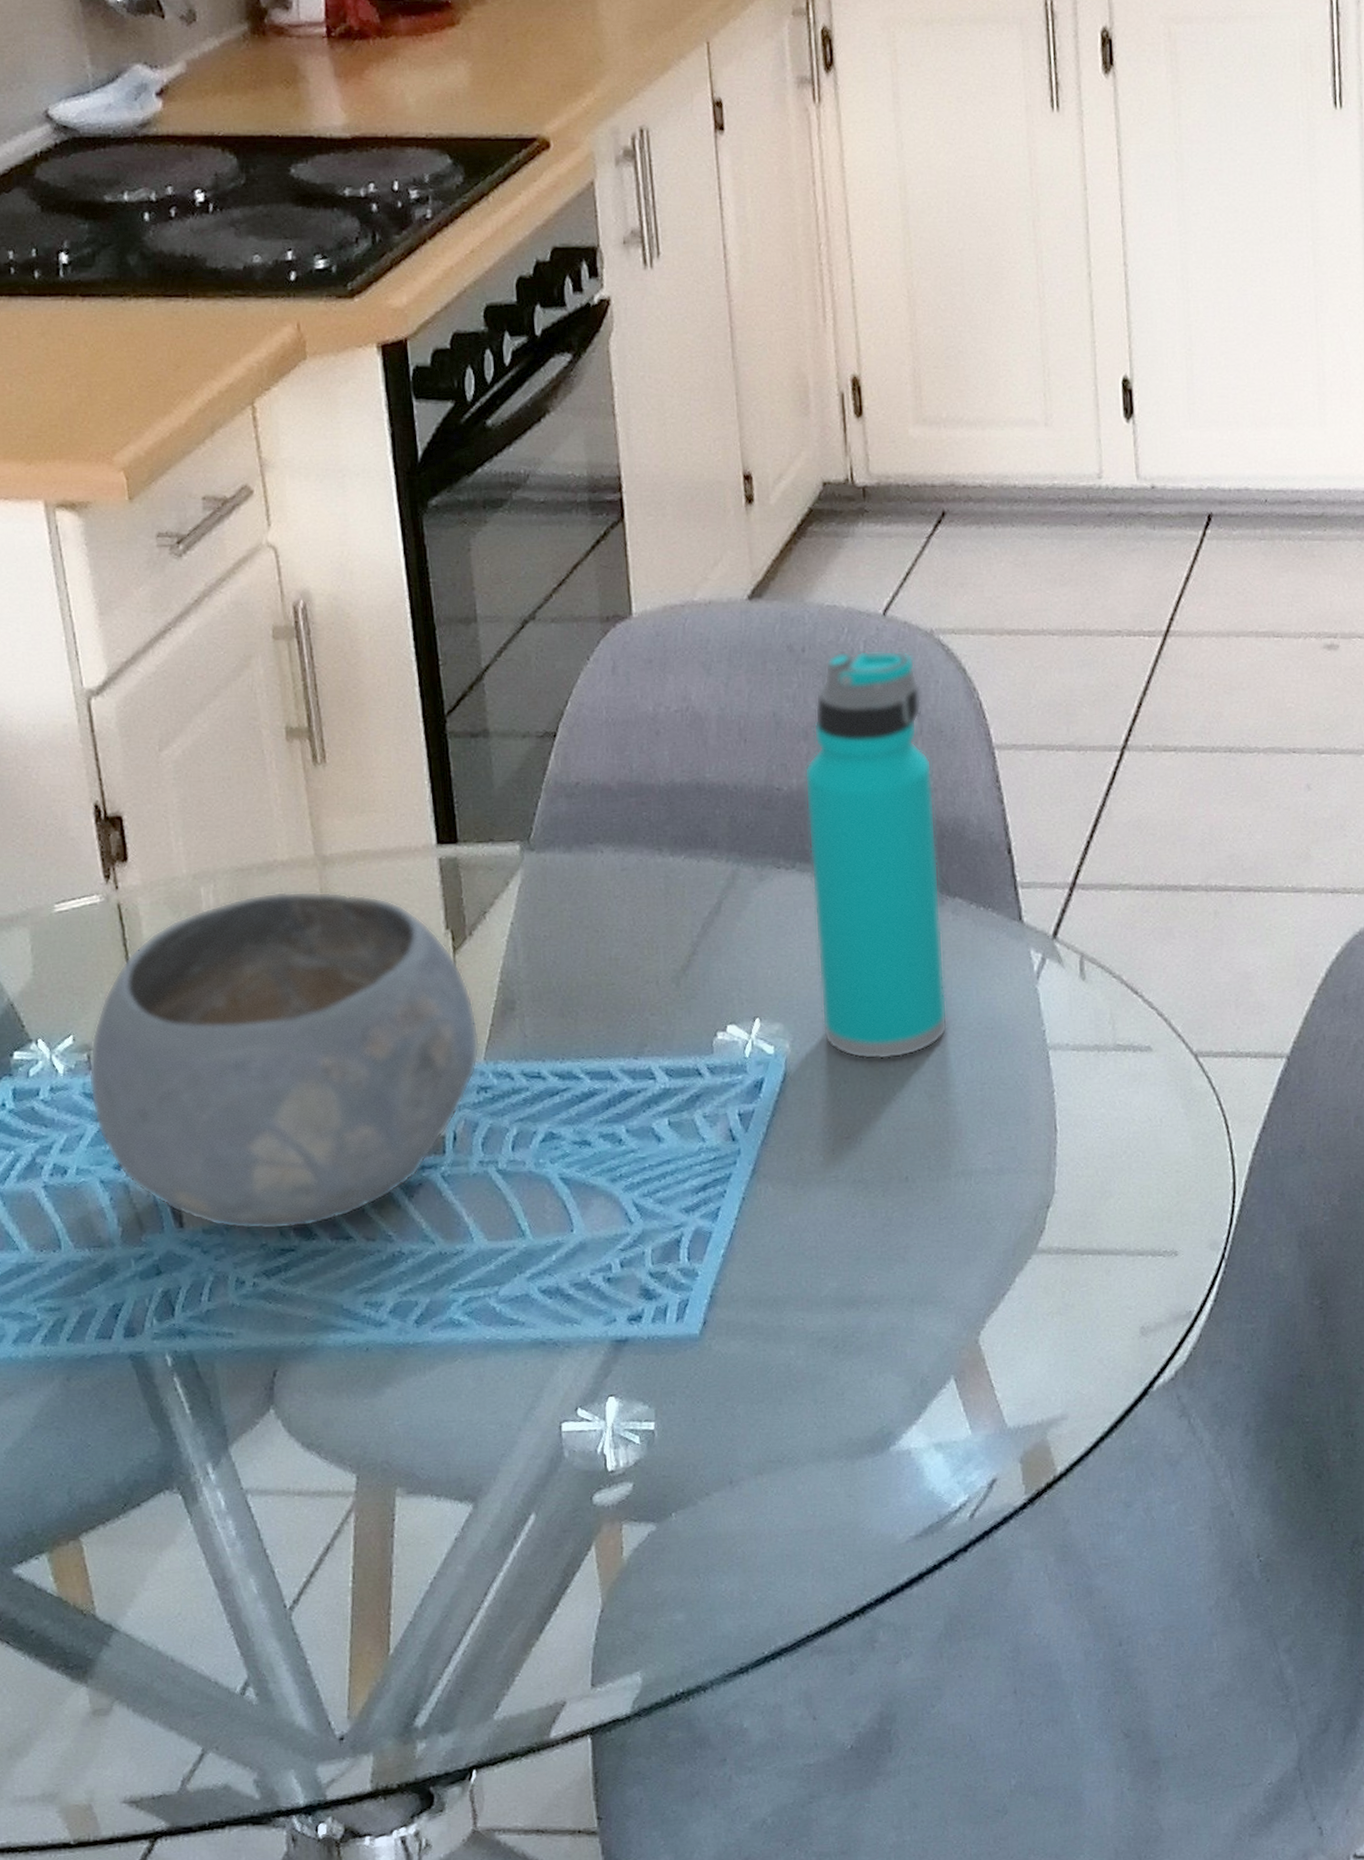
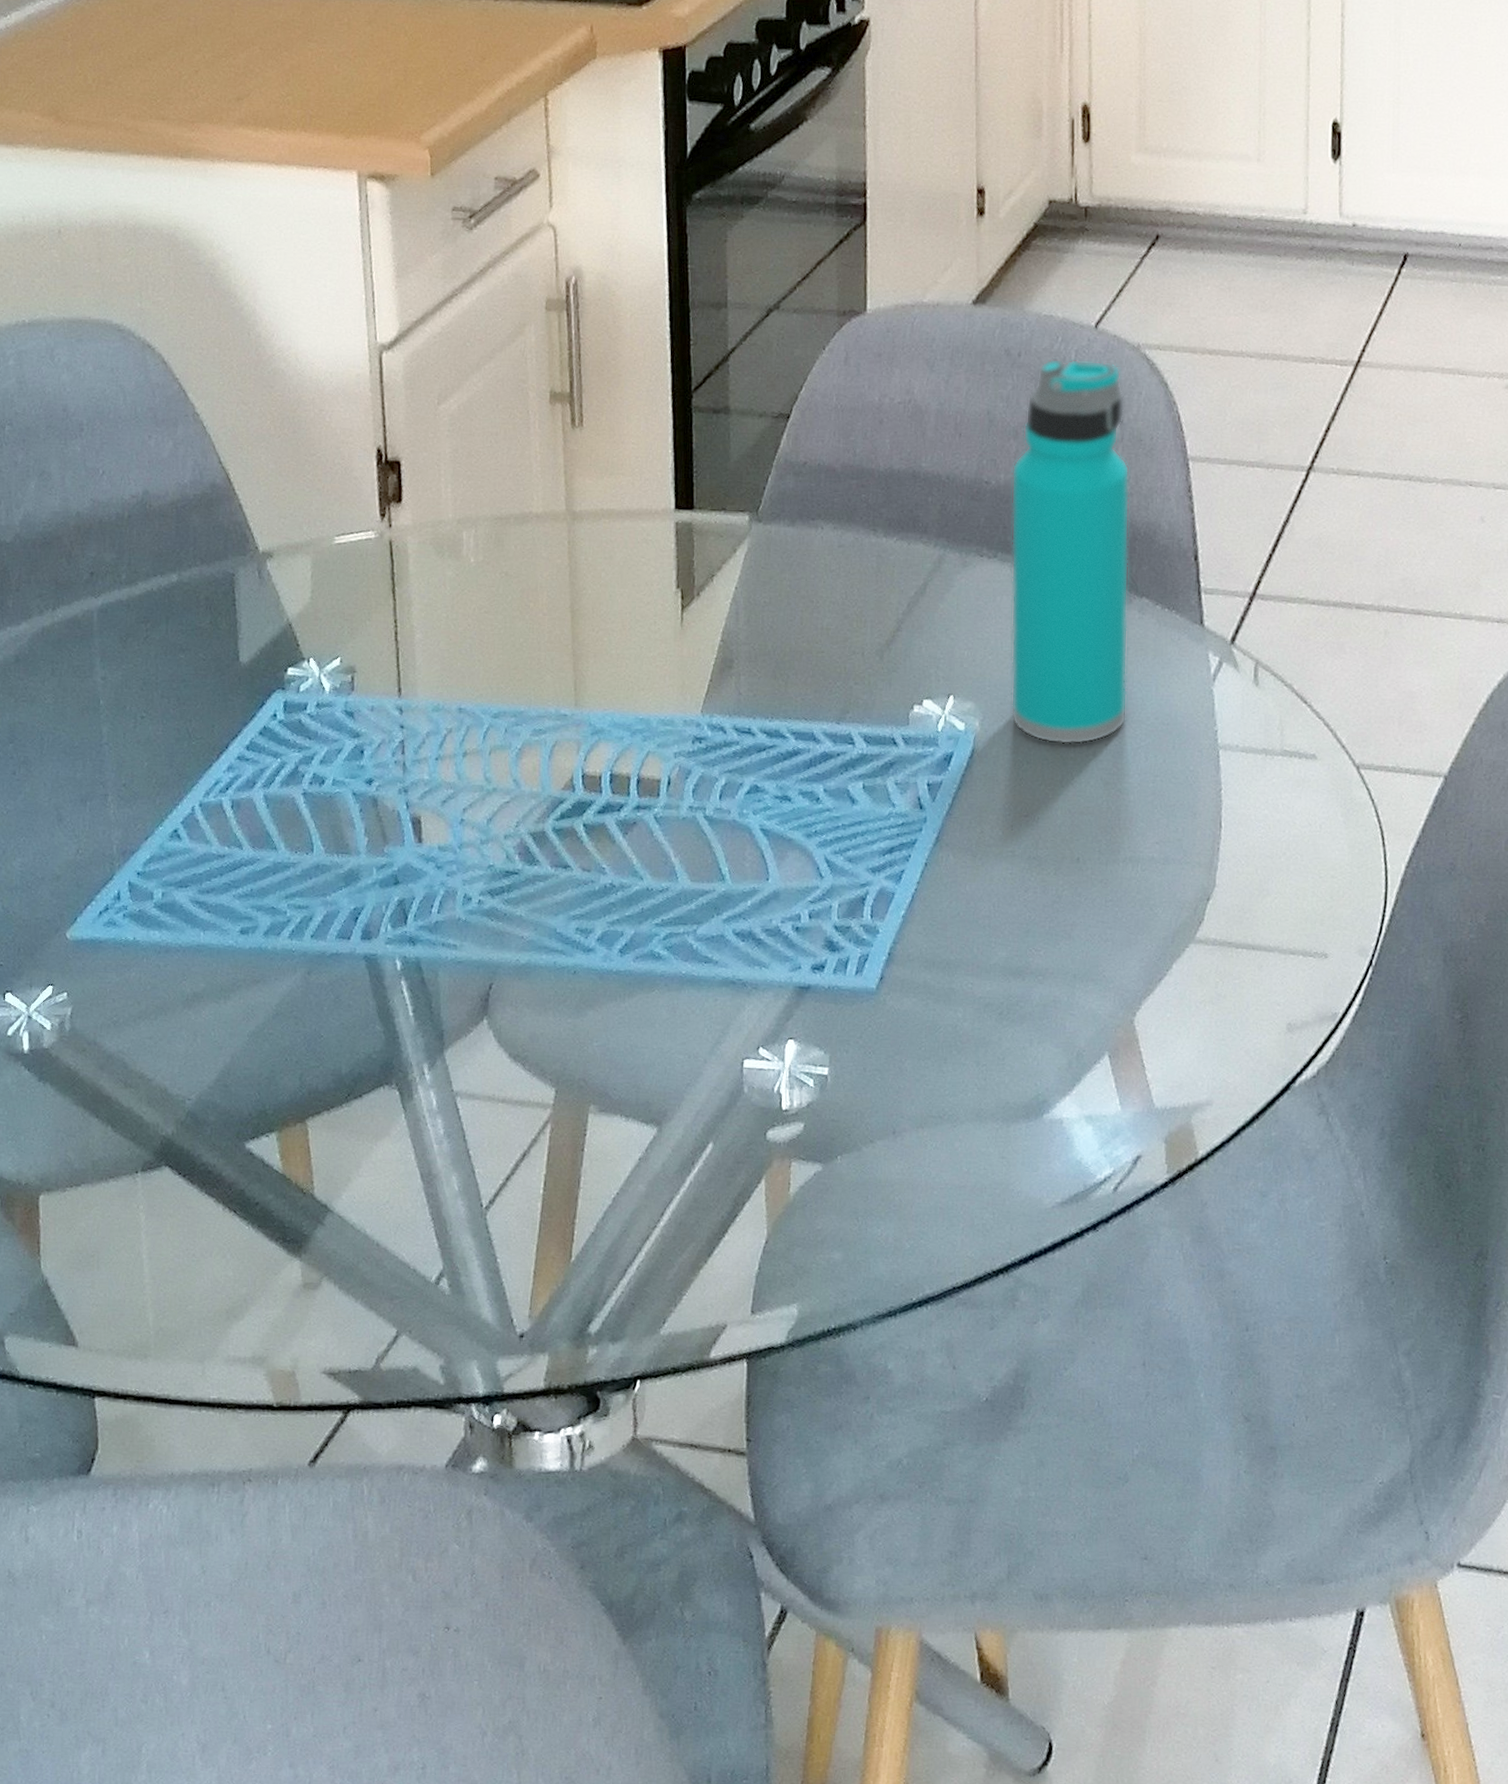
bowl: present [88,891,480,1230] -> none [350,541,698,853]

